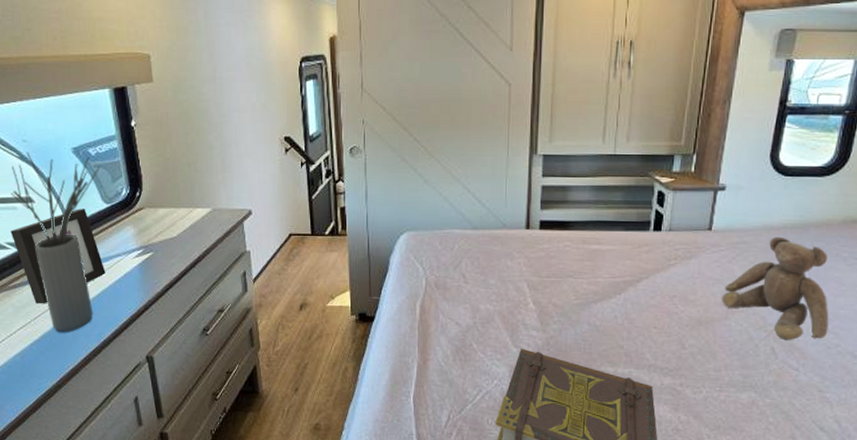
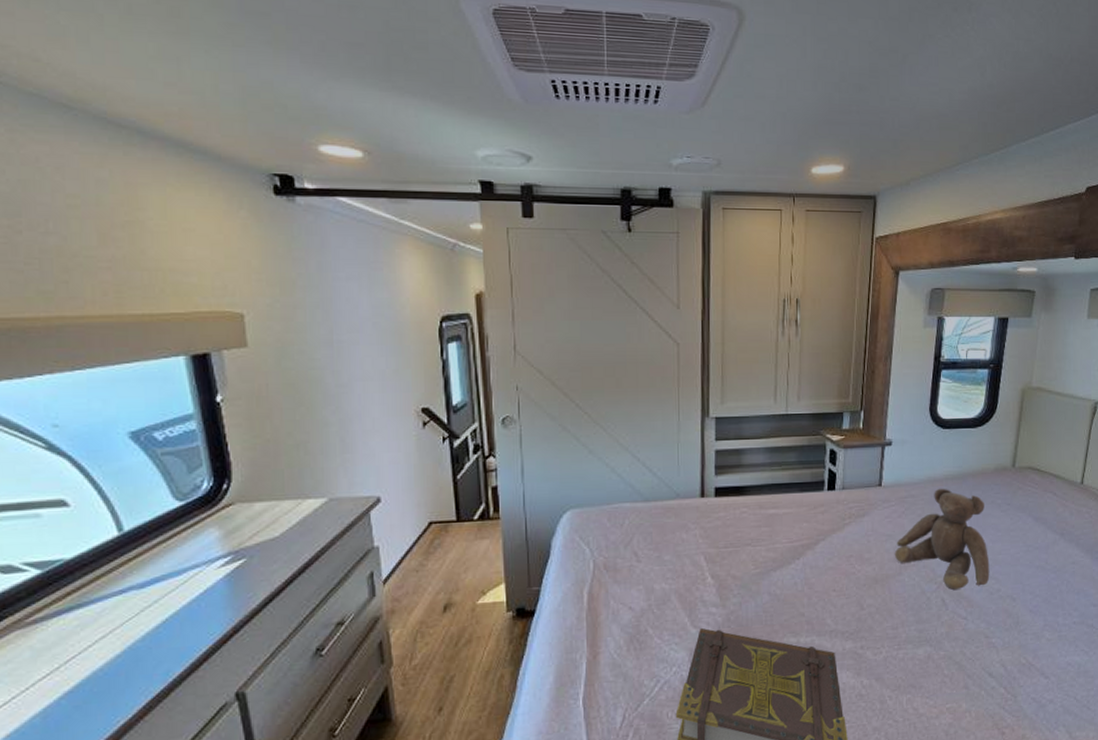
picture frame: present [10,209,106,304] -> none [29,510,177,642]
vase: present [11,152,101,332] -> none [31,440,171,677]

